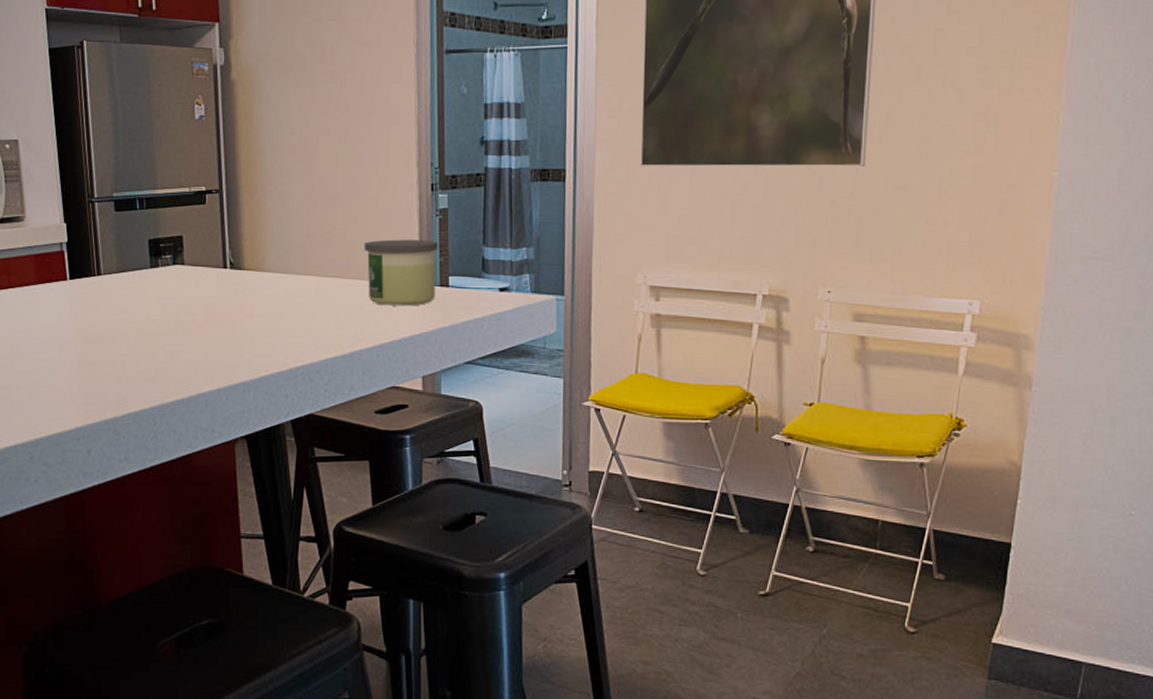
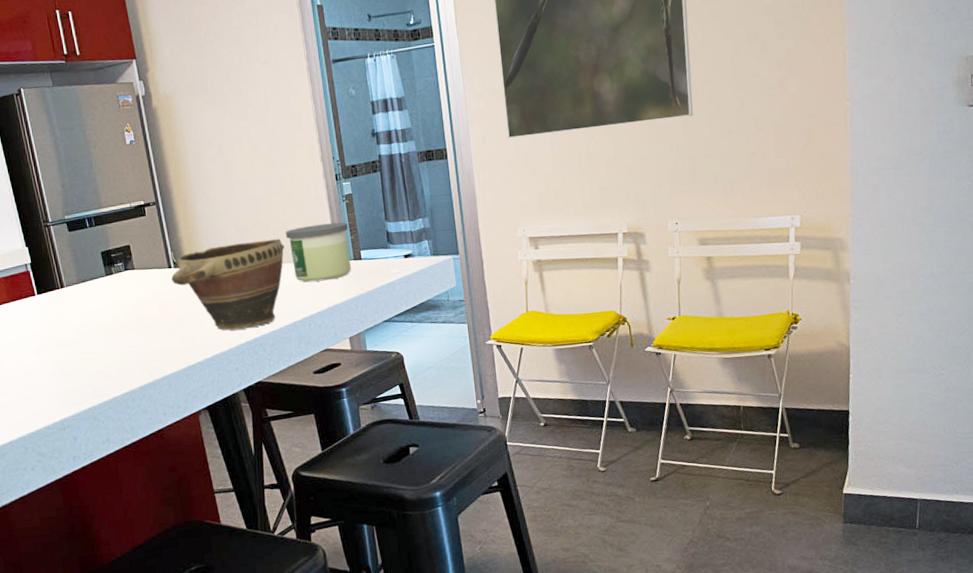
bowl: none [224,249,361,351] -> present [171,238,285,331]

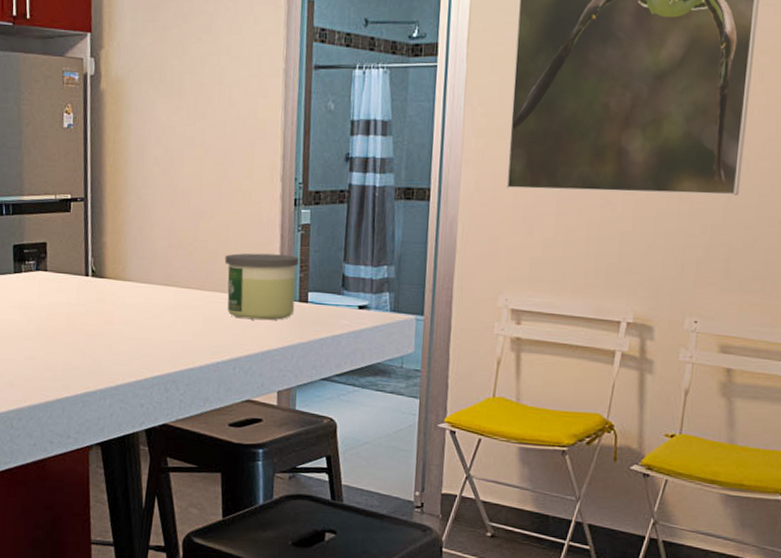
bowl: present [171,238,285,331] -> none [85,260,221,361]

